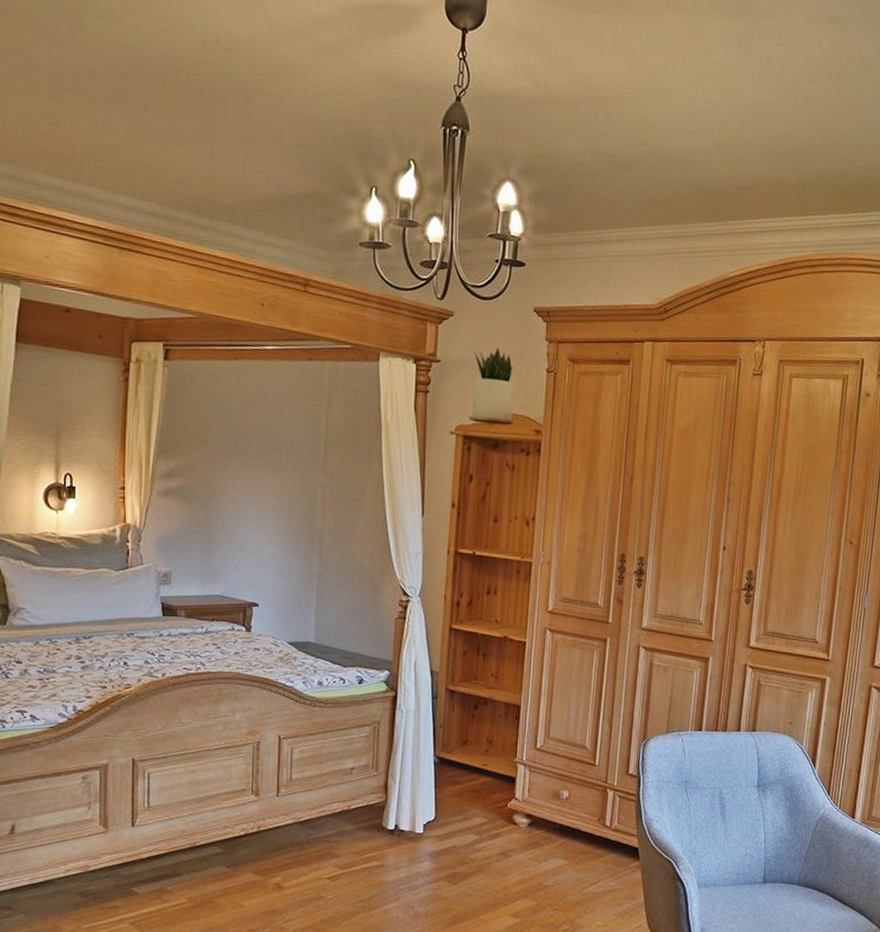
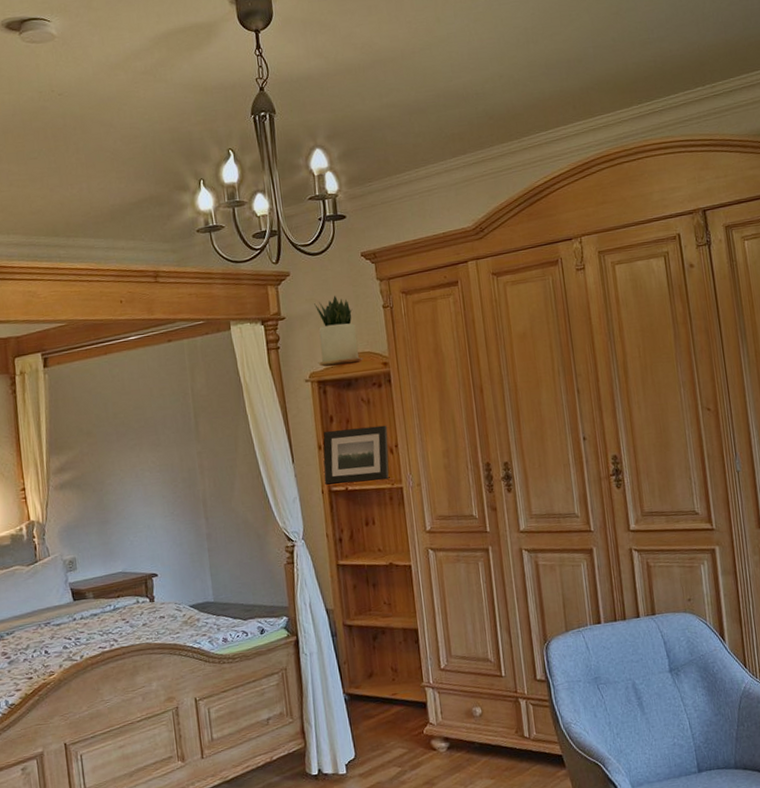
picture frame: none [452,489,528,552] -> present [324,425,389,485]

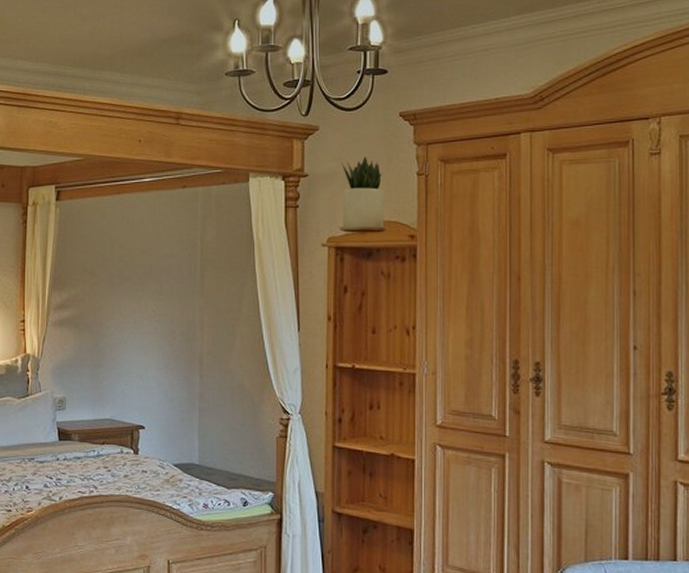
picture frame: present [324,425,389,485] -> none [330,301,407,363]

